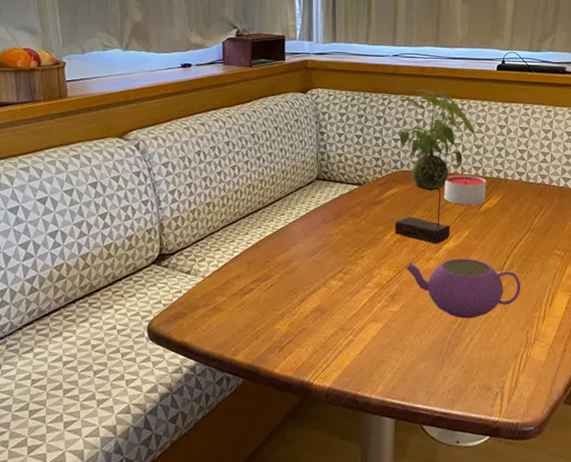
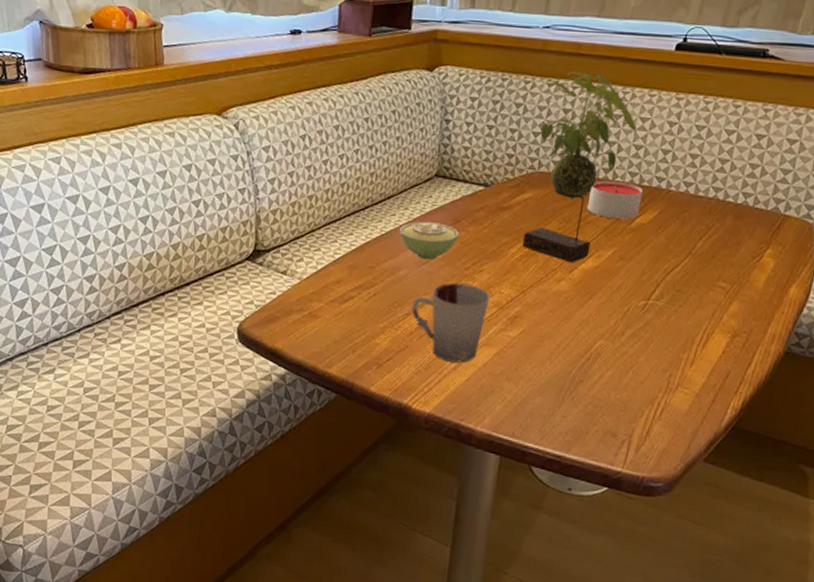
sugar bowl: none [290,218,340,251] -> present [400,221,459,260]
cup: none [305,269,372,339] -> present [411,283,490,363]
teapot: present [406,259,521,319] -> none [531,281,670,354]

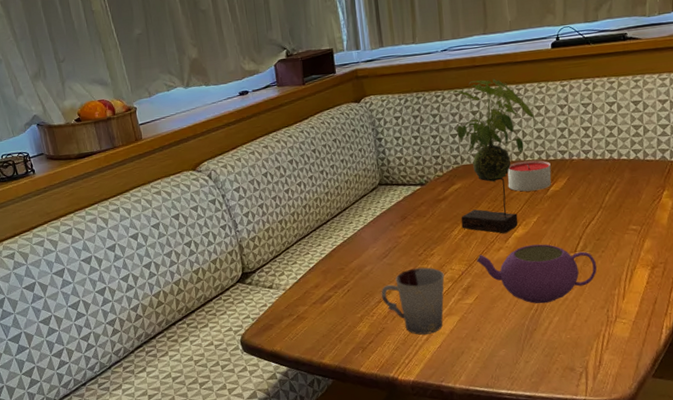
sugar bowl: present [400,221,459,260] -> none [359,222,408,255]
teapot: none [531,281,670,354] -> present [476,244,597,304]

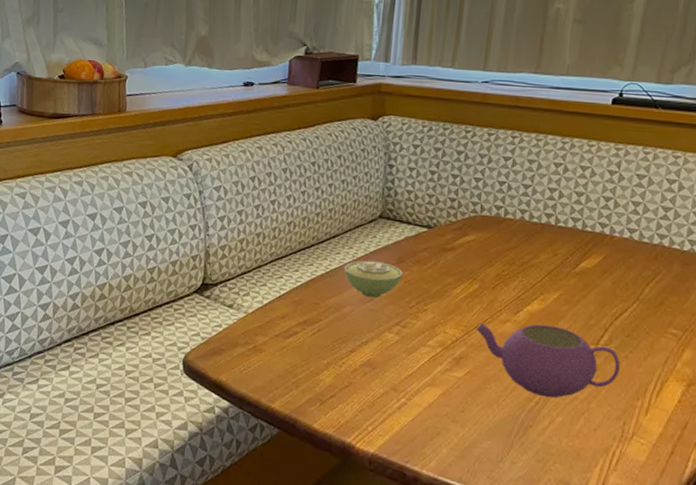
sugar bowl: none [359,222,408,255] -> present [344,260,403,298]
cup: present [381,267,445,335] -> none [355,321,435,403]
plant: present [448,78,534,234] -> none [466,122,577,305]
candle: present [507,160,552,192] -> none [530,225,586,263]

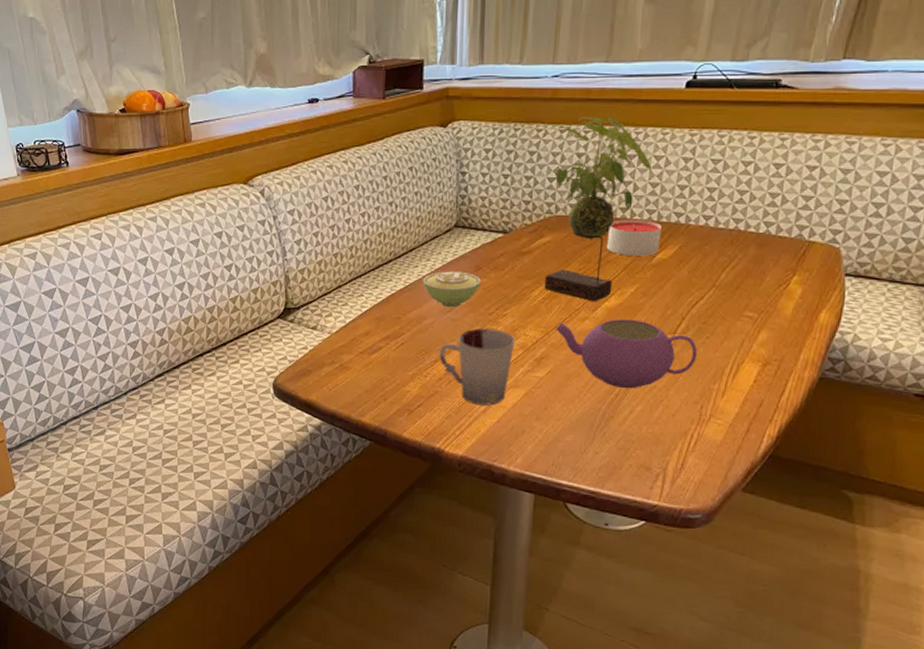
cup: none [355,321,435,403] -> present [439,328,516,405]
plant: none [466,122,577,305] -> present [544,117,651,302]
candle: none [530,225,586,263] -> present [606,219,662,256]

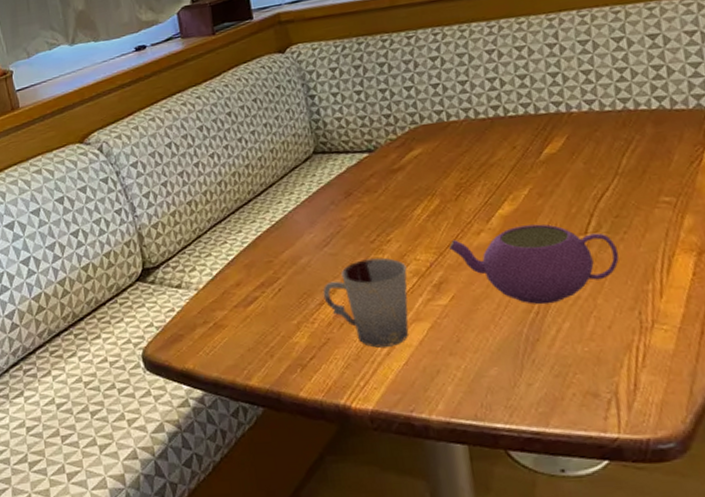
sugar bowl: present [423,271,481,308] -> none [290,200,355,242]
plant: present [544,117,651,302] -> none [397,15,515,212]
candle: present [606,219,662,256] -> none [483,114,545,157]

